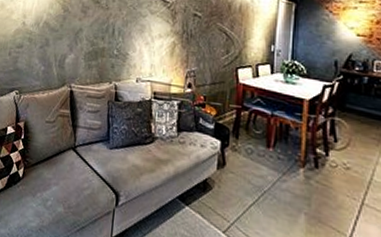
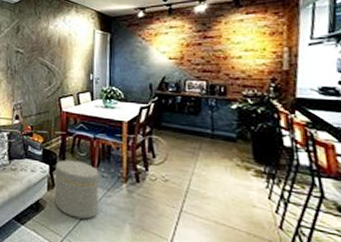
ottoman: none [224,136,275,205] -> present [54,160,99,219]

